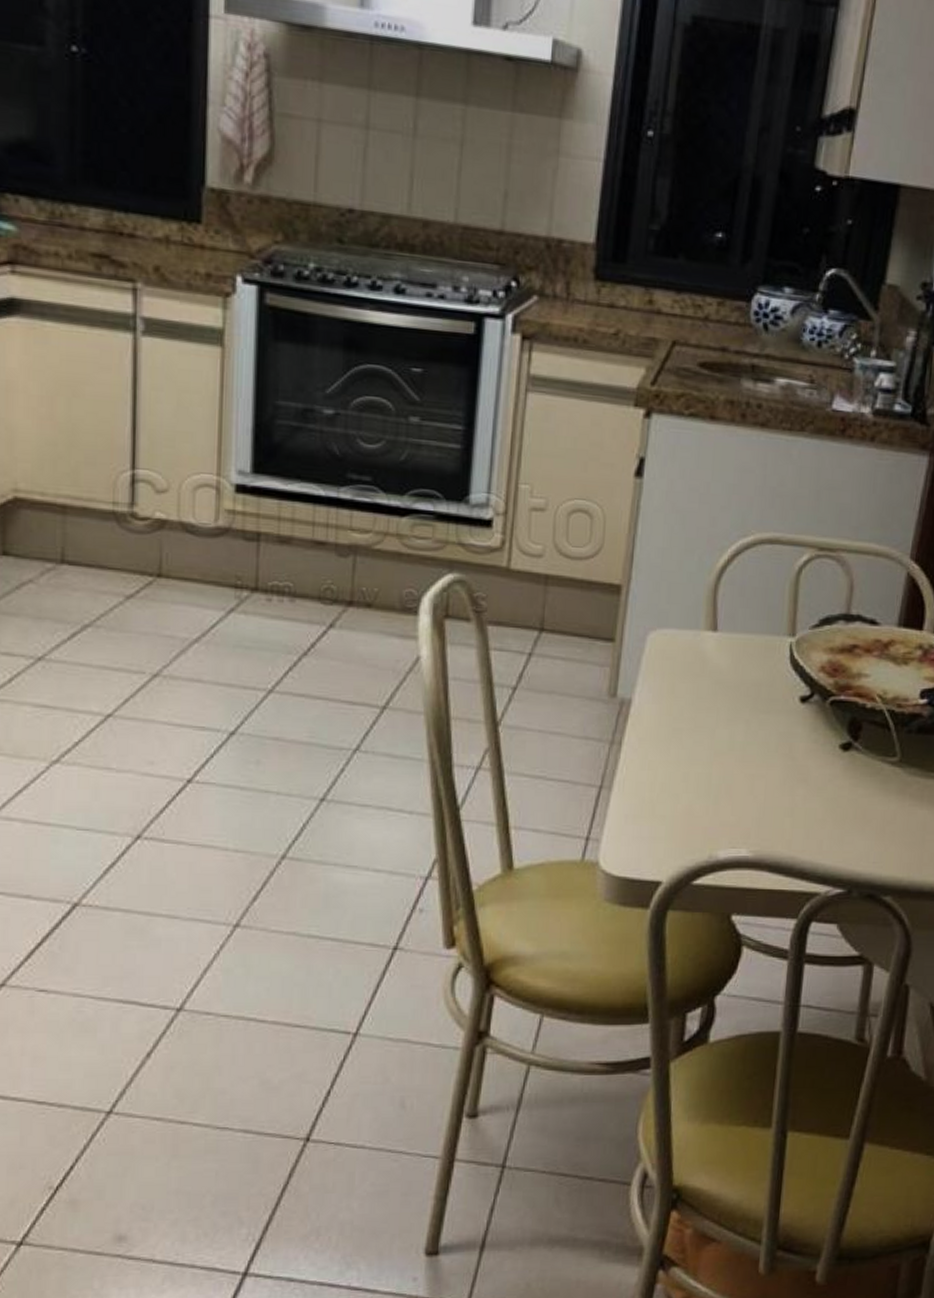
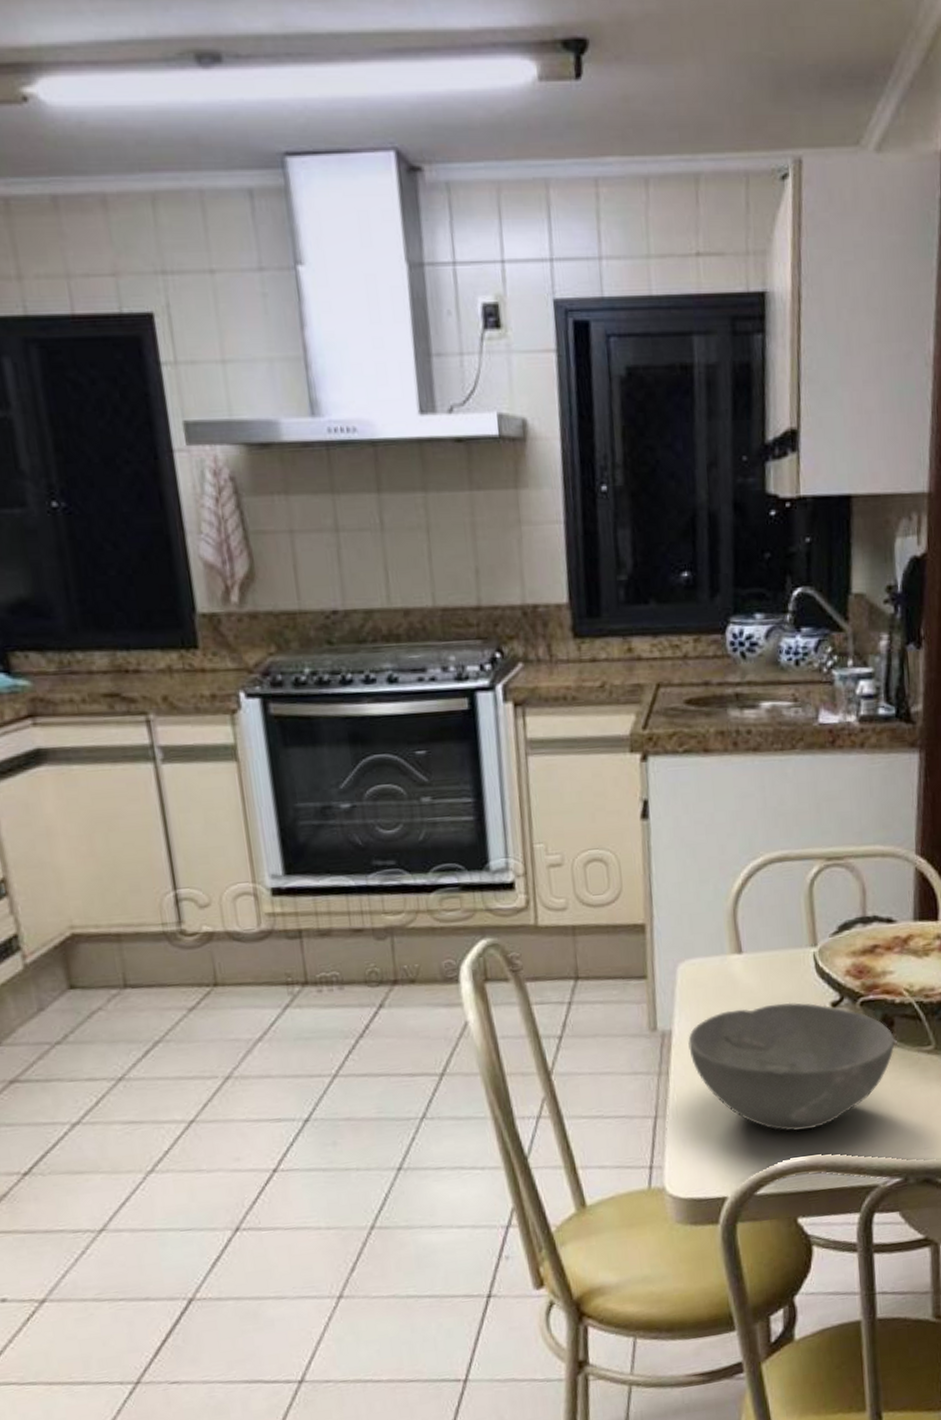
bowl: none [646,688,860,825] -> present [688,1002,895,1132]

